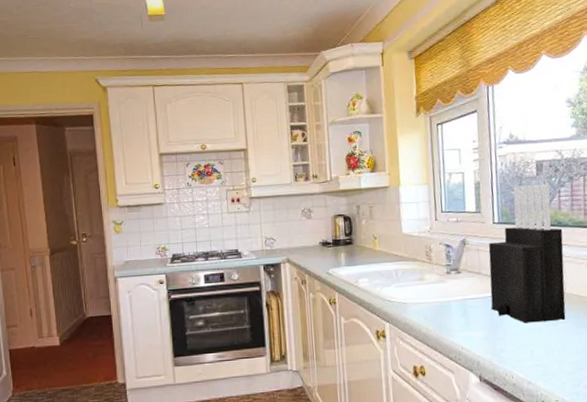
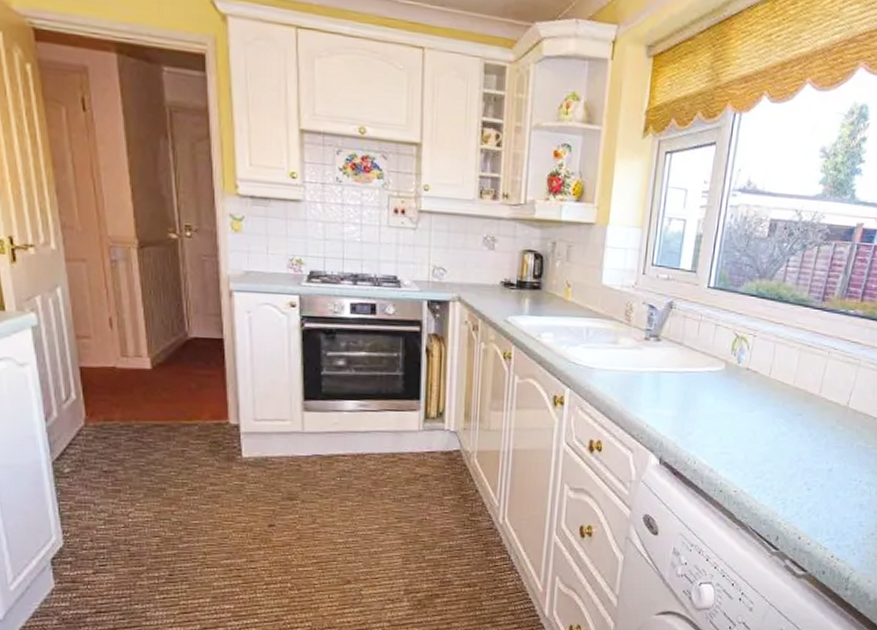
knife block: present [488,183,566,323] -> none [687,246,782,407]

